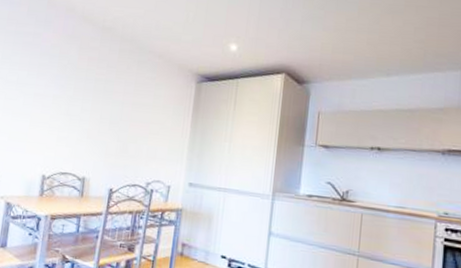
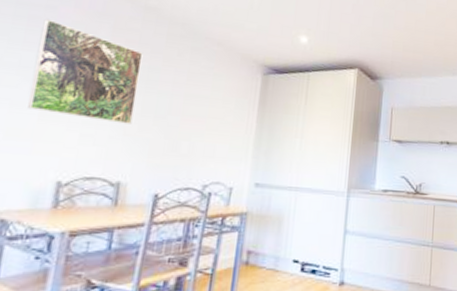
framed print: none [23,43,101,129] -> present [28,18,143,124]

